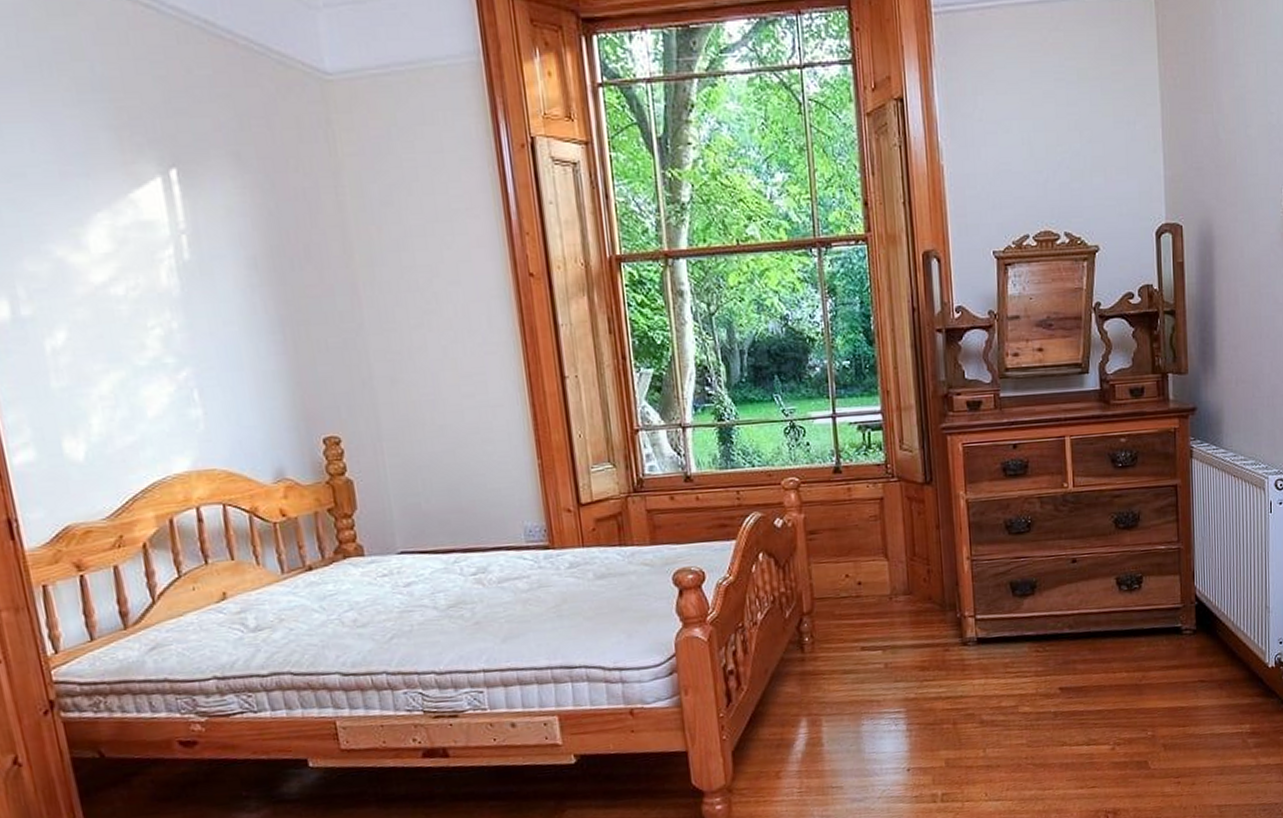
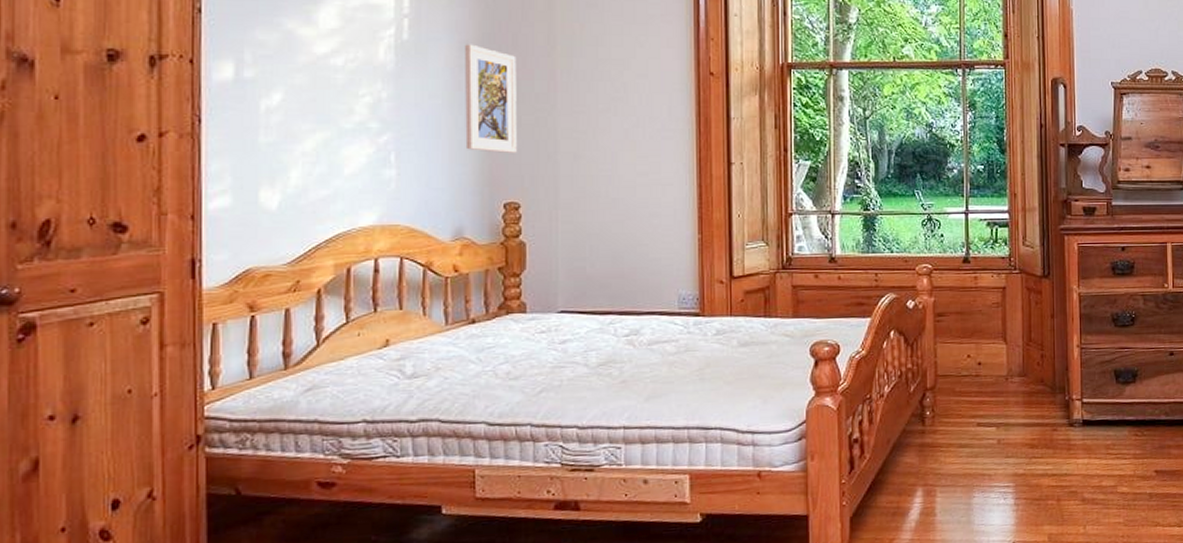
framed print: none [253,259,328,382] -> present [465,44,517,153]

